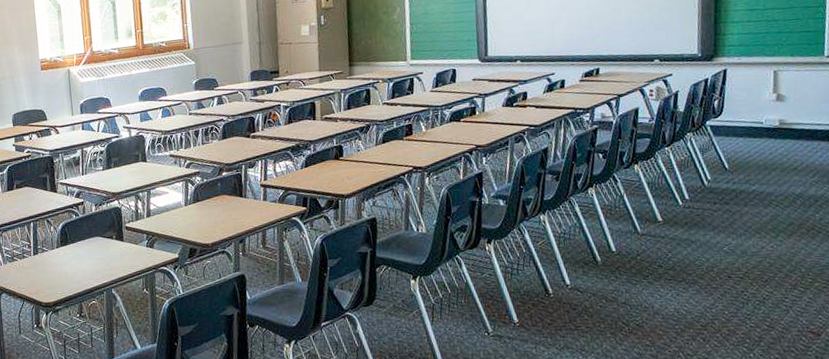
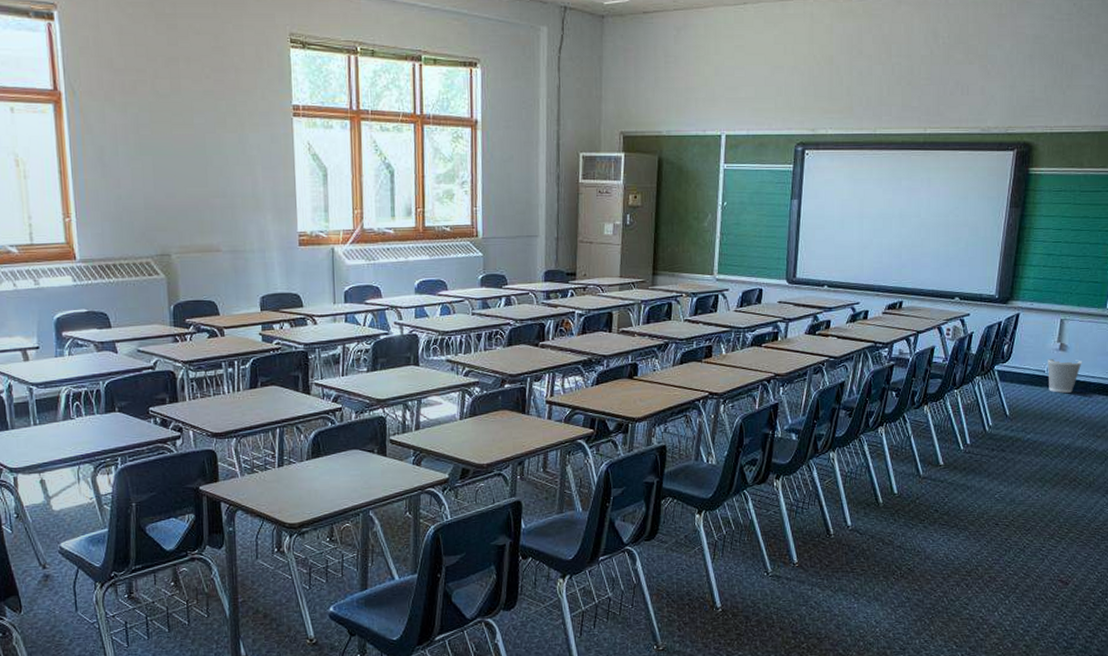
wastebasket: none [763,109,805,143] -> present [1047,358,1082,393]

